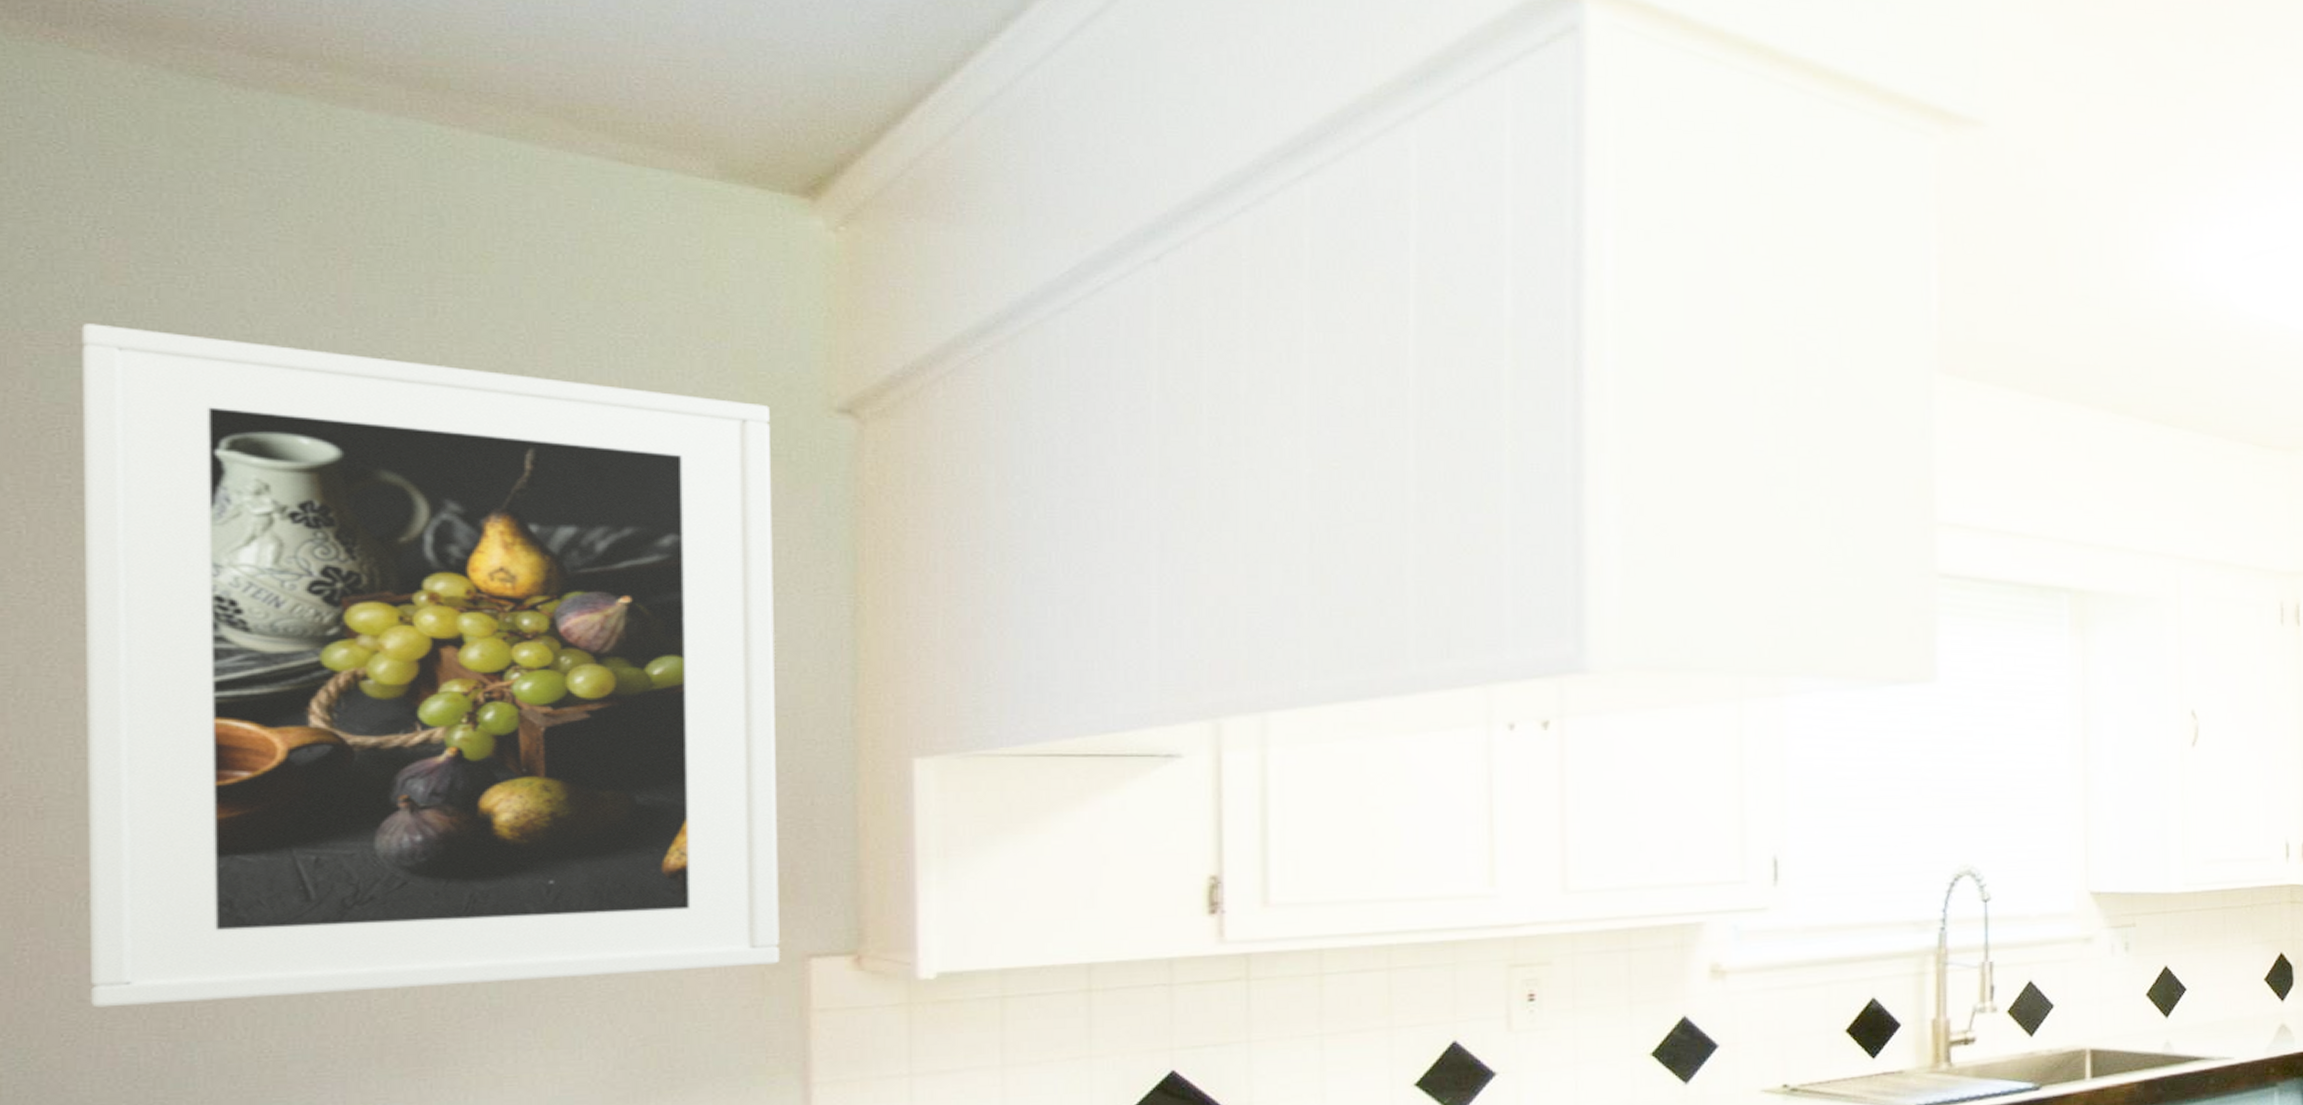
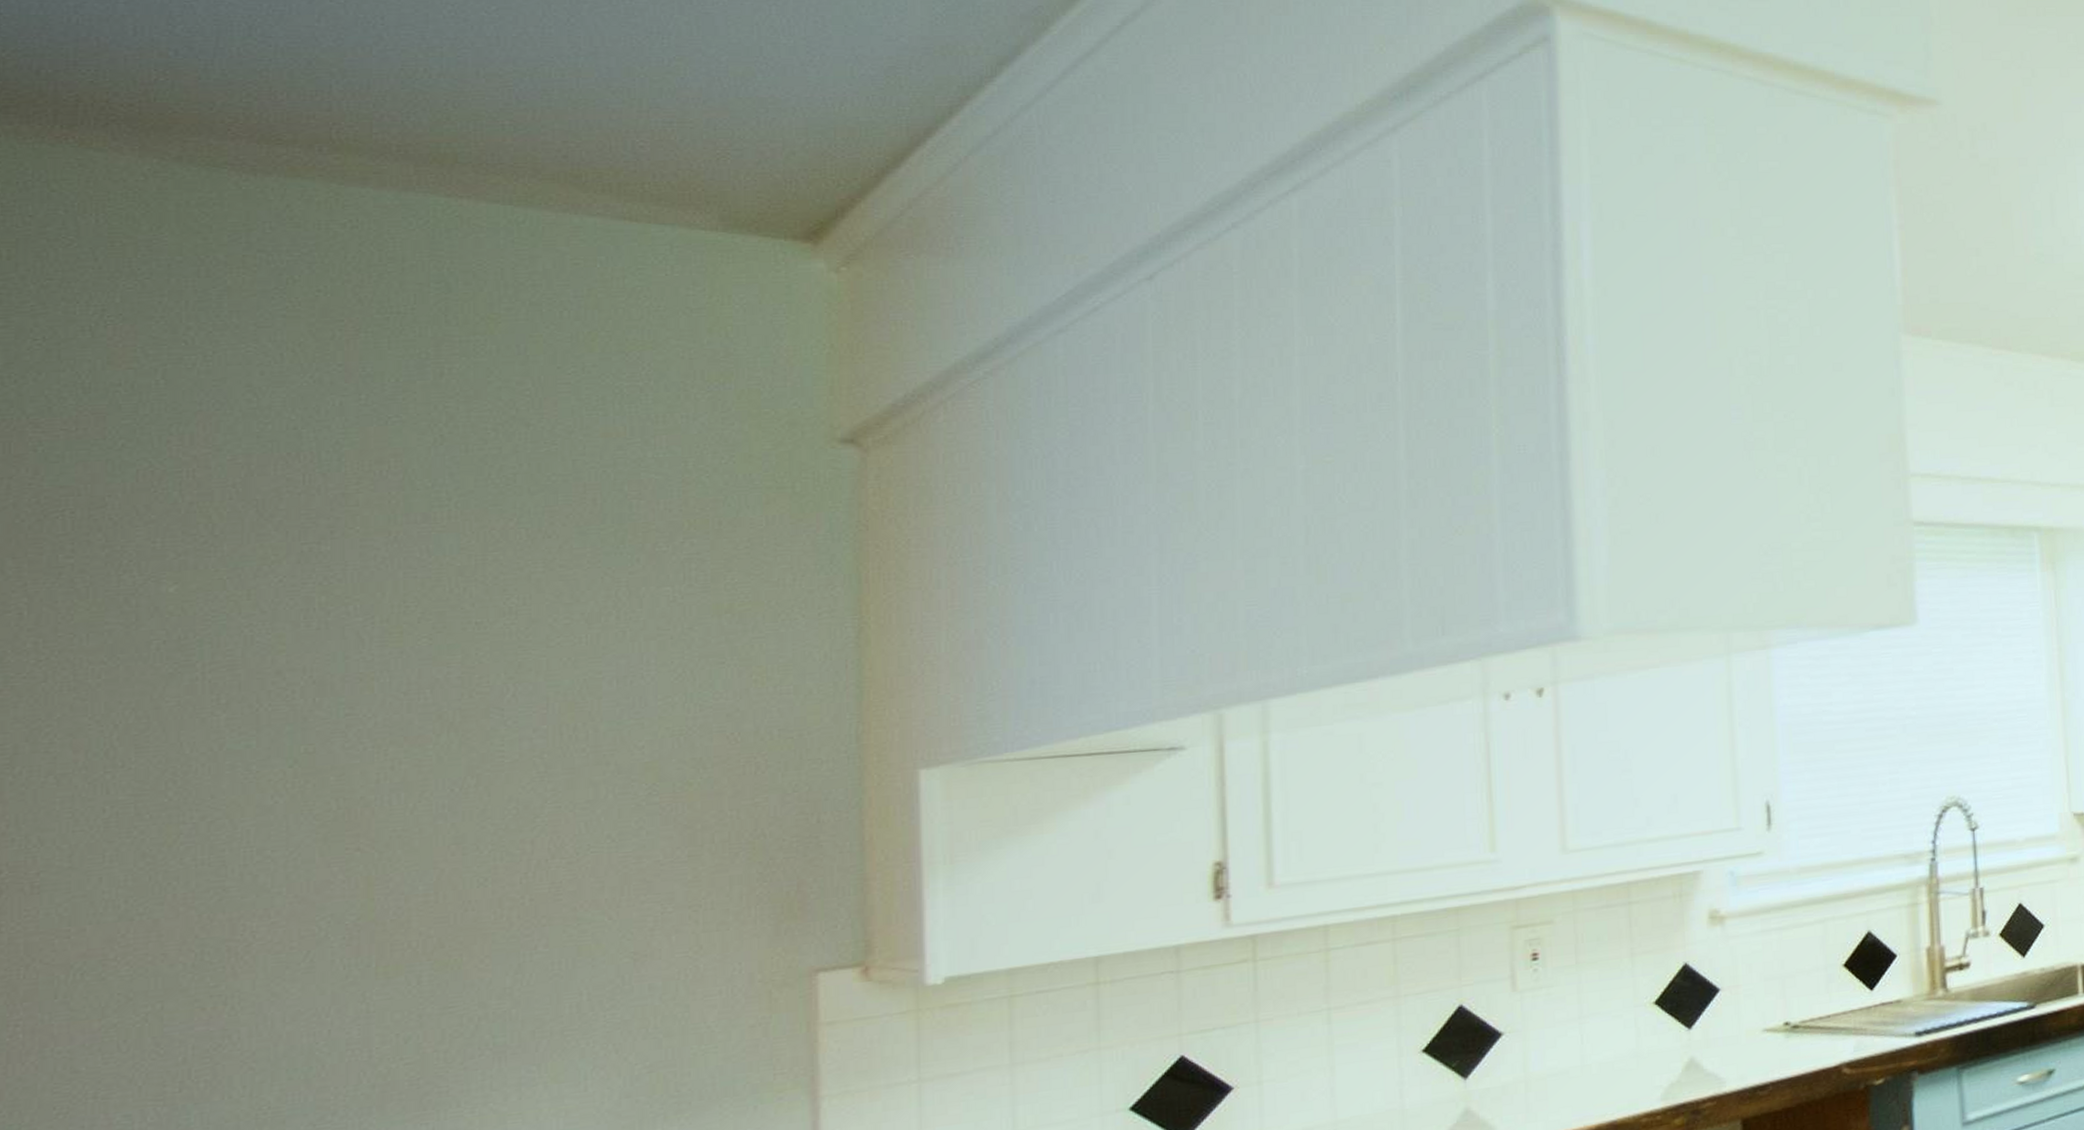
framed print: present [81,323,780,1008] -> none [84,407,787,1078]

